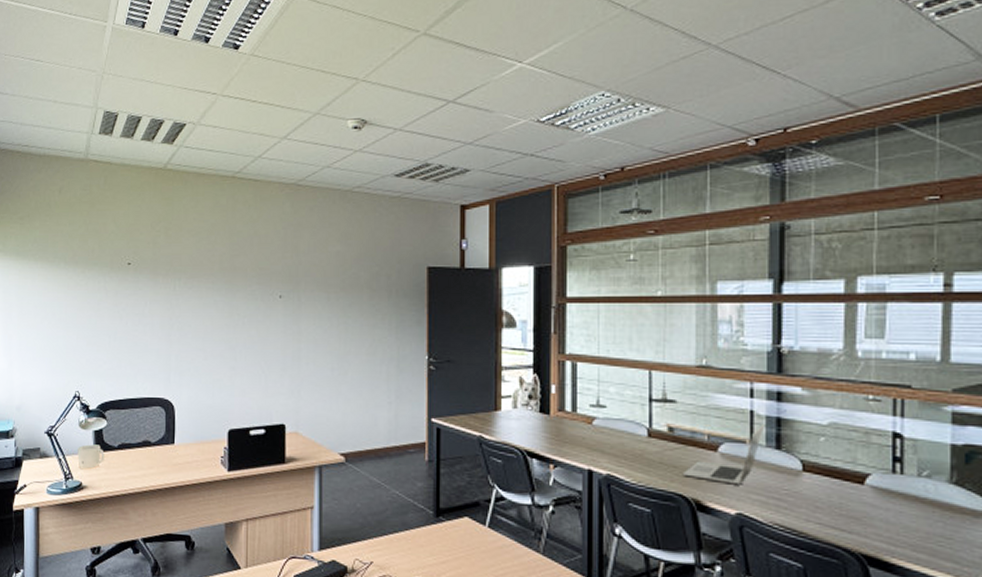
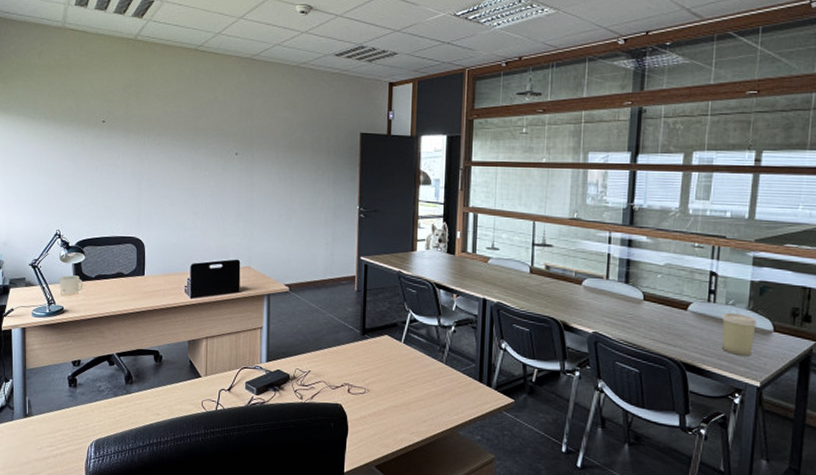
laptop: present [682,425,764,485] -> none [554,265,617,311]
cup: none [913,487,966,548] -> present [721,312,758,357]

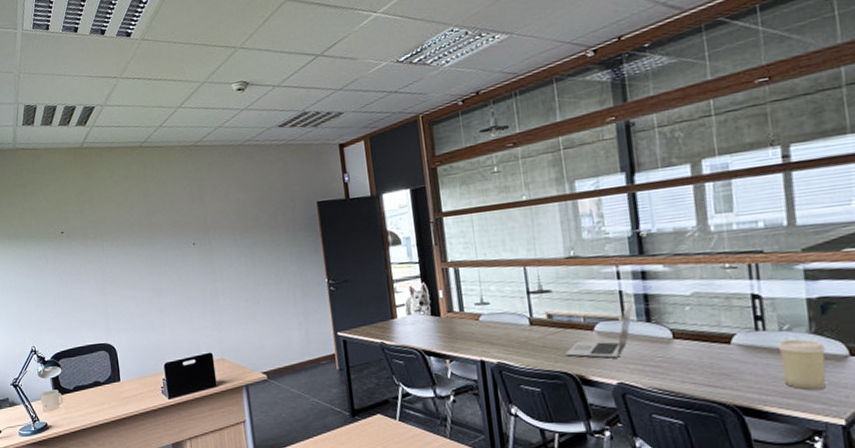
laptop: none [554,265,617,311] -> present [564,302,633,359]

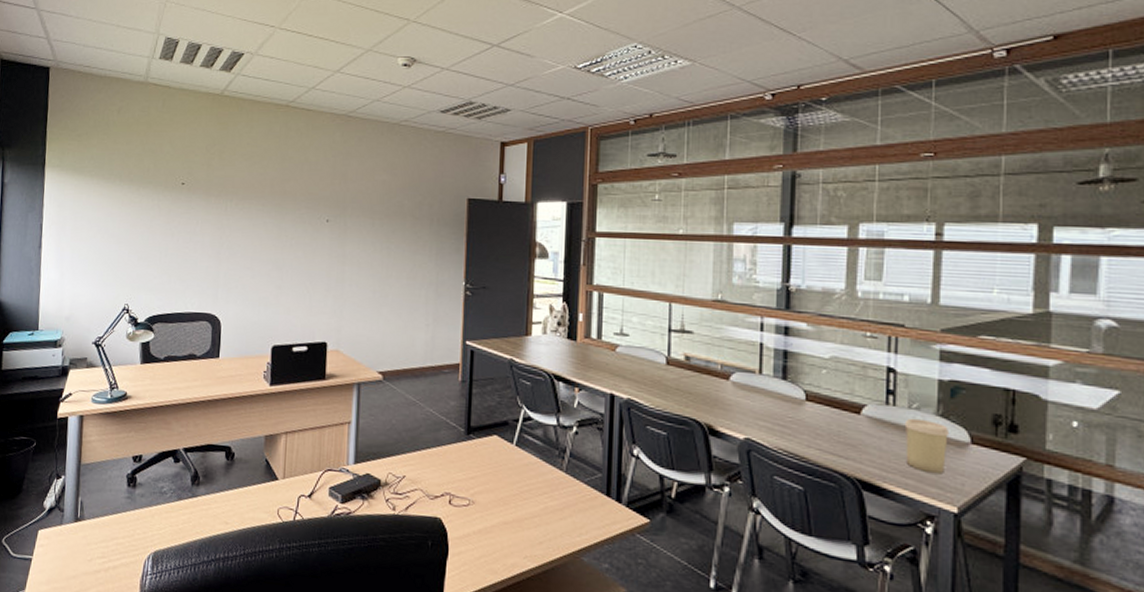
mug: present [40,389,63,412] -> none [123,355,151,381]
laptop: present [564,302,633,359] -> none [696,357,772,412]

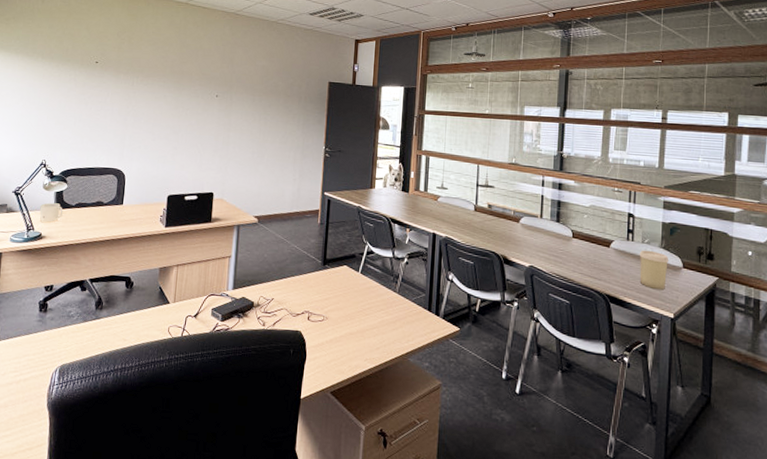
mug: none [123,355,151,381] -> present [39,202,63,223]

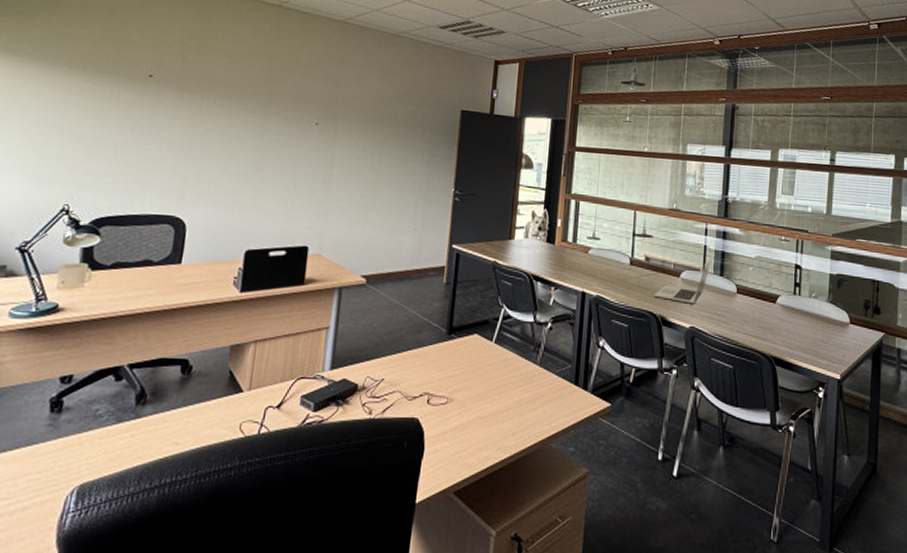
laptop: none [495,205,549,246] -> present [653,257,713,304]
cup: present [639,250,669,290] -> none [806,305,837,349]

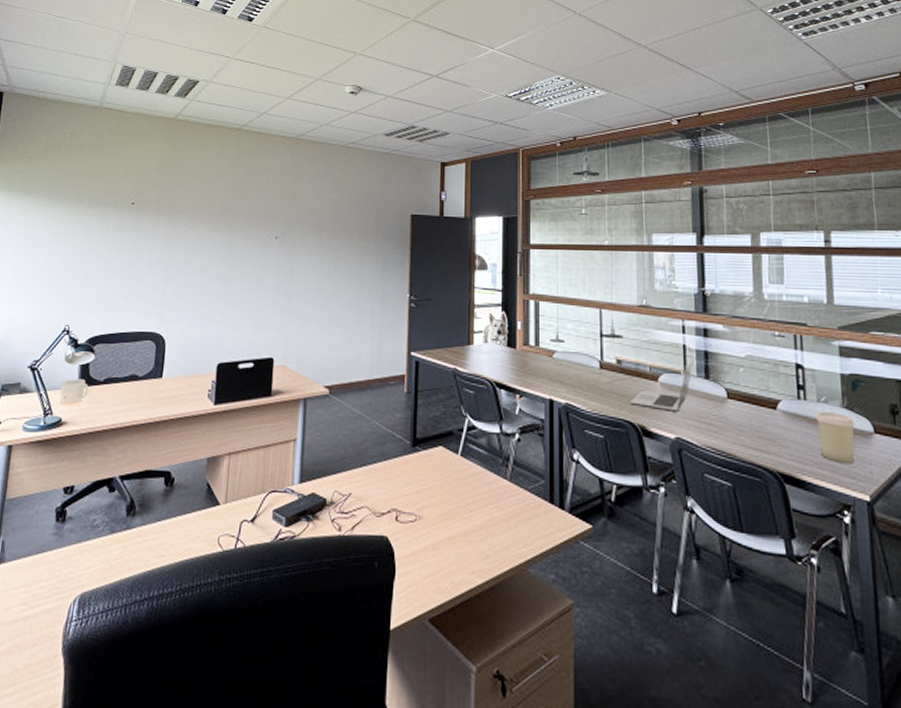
cup: none [806,305,837,349] -> present [815,411,856,464]

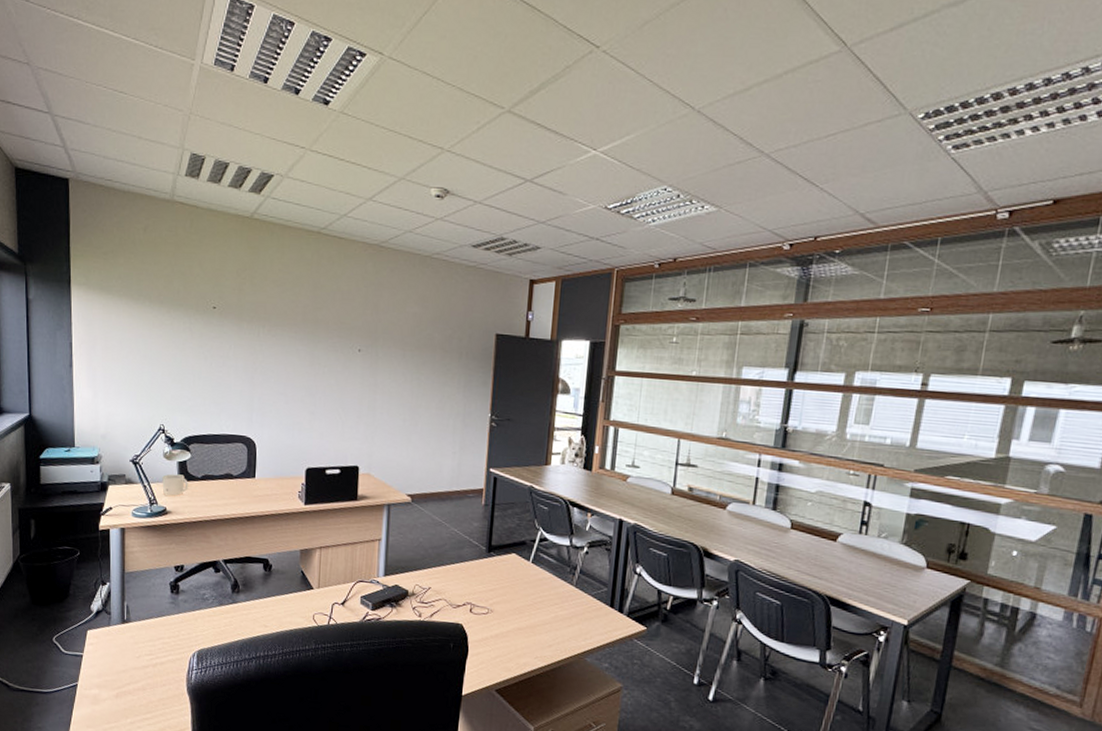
laptop: present [629,357,695,412] -> none [695,490,765,538]
cup: present [815,411,856,464] -> none [870,545,910,593]

